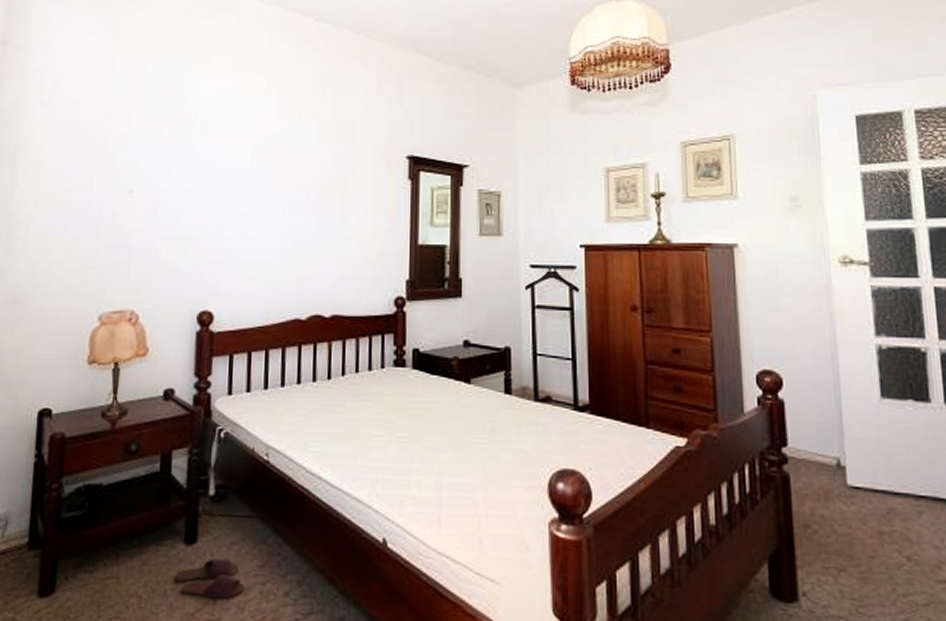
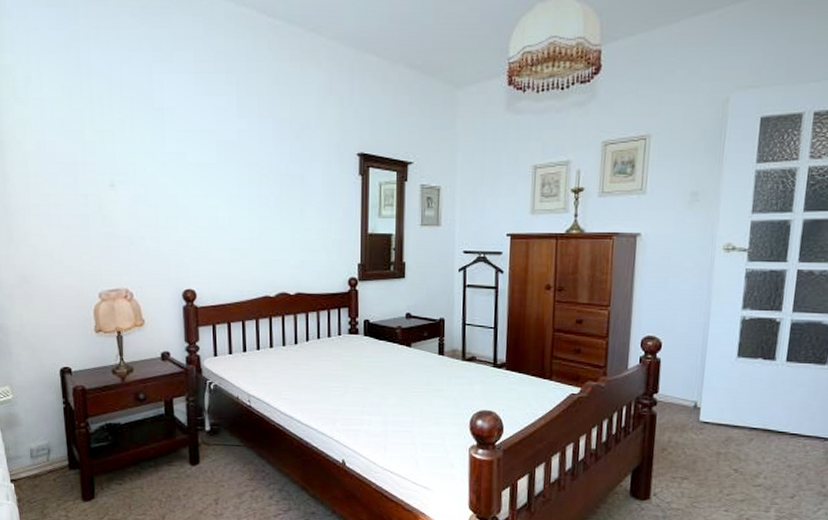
slippers: present [175,558,245,599] -> none [185,474,239,501]

